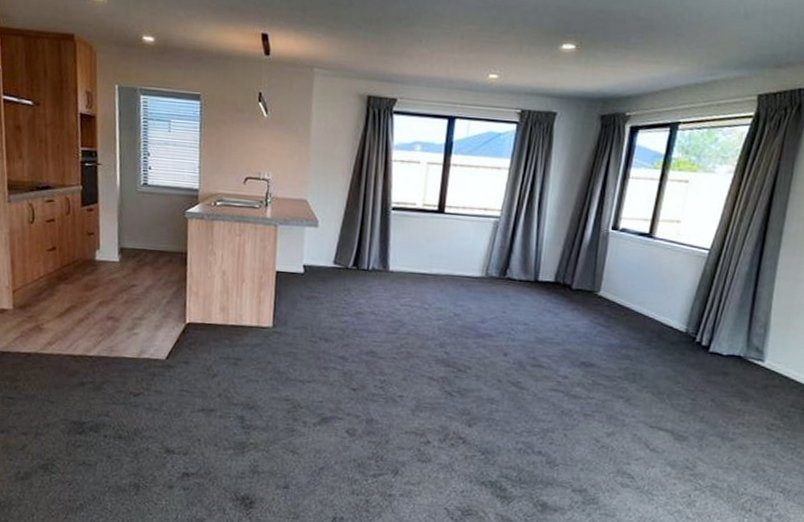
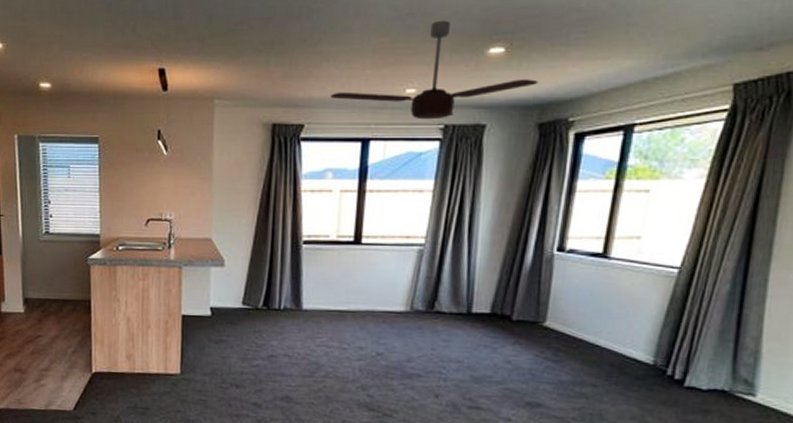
ceiling fan: none [422,14,602,104] -> present [330,20,539,120]

